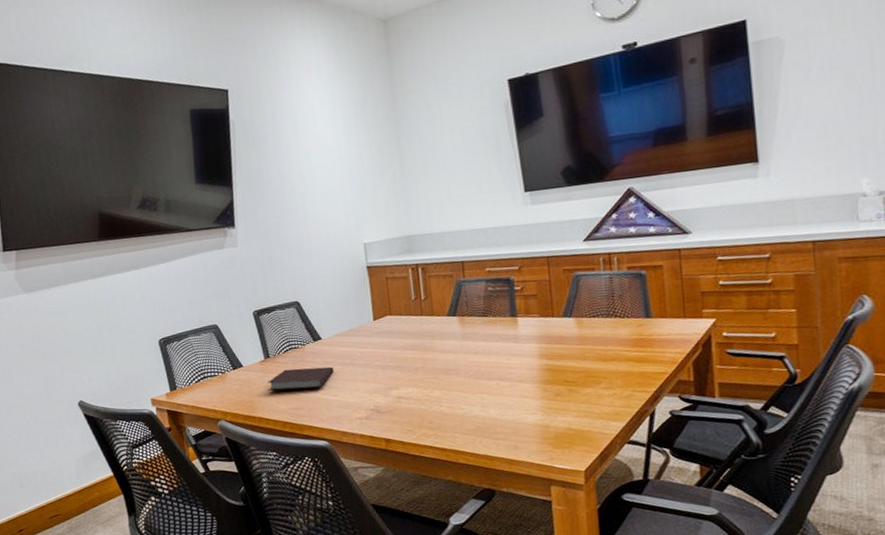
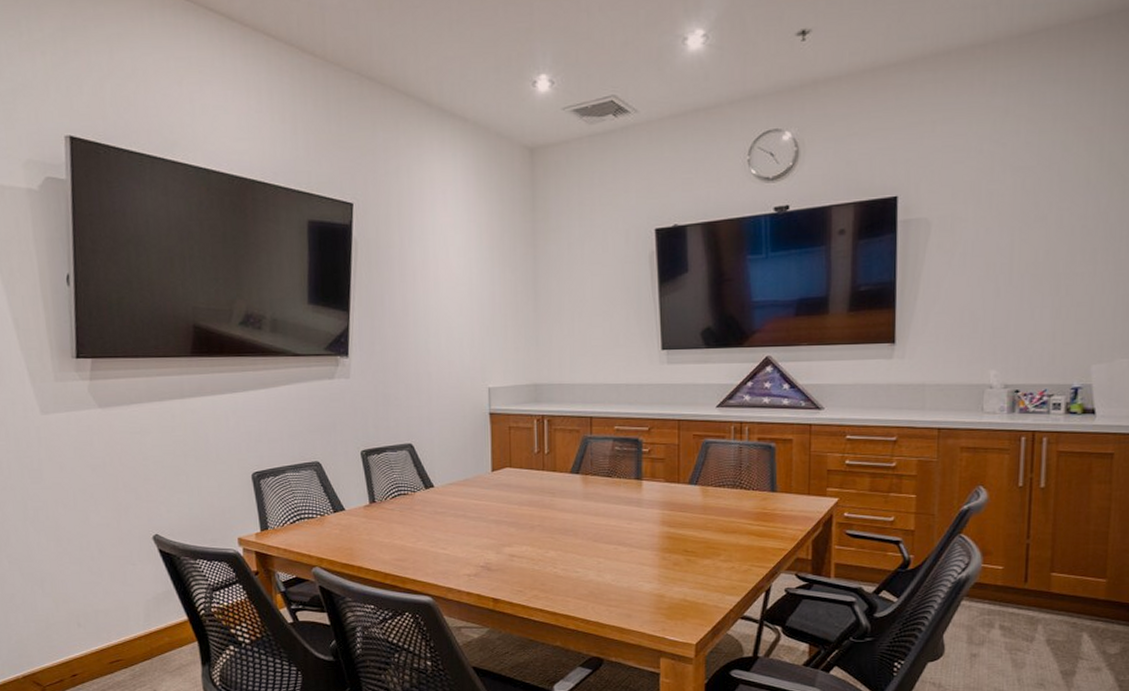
notebook: present [268,366,334,391] -> none [370,516,444,540]

